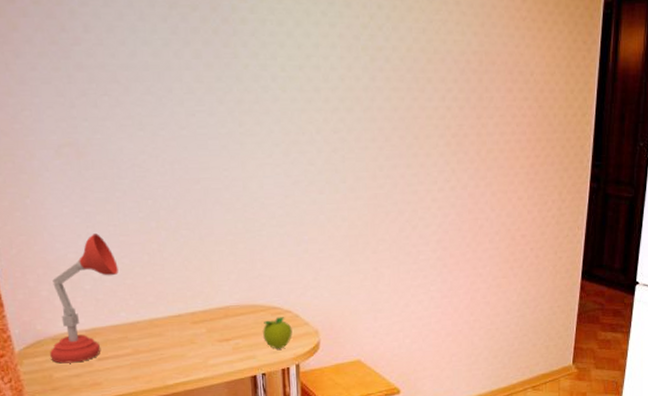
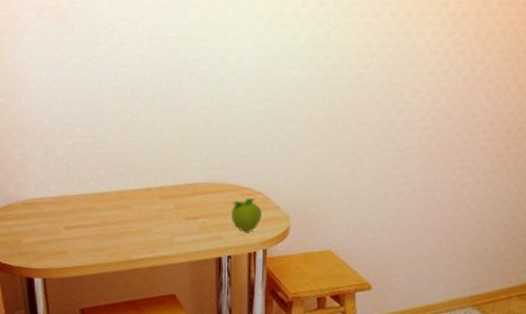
desk lamp: present [50,234,118,364] -> none [20,100,91,230]

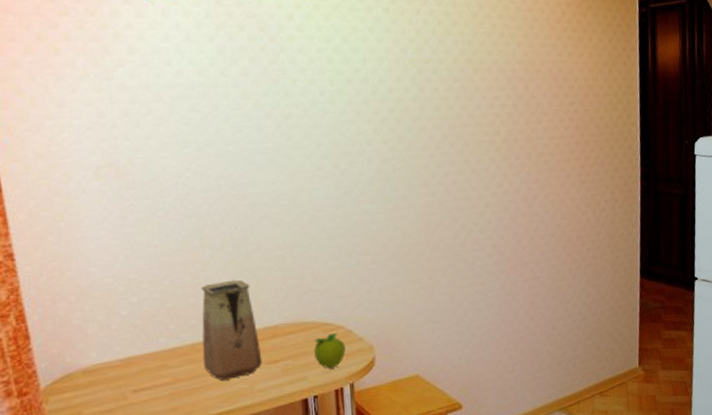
vase: none [128,134,182,229] -> present [201,279,262,381]

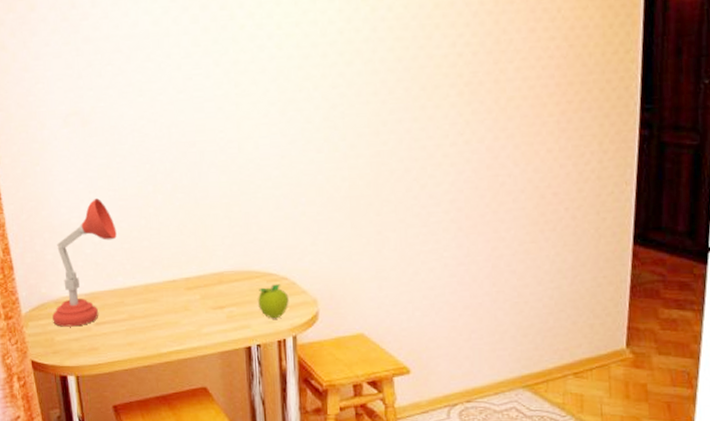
desk lamp: none [80,255,158,399] -> present [52,198,117,327]
vase: present [201,279,262,381] -> none [154,225,209,321]

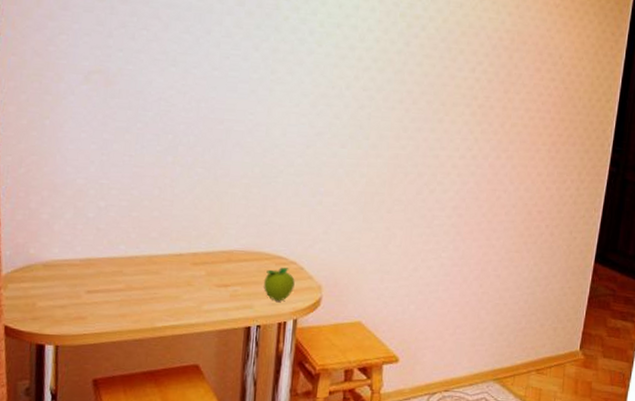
desk lamp: present [52,198,117,327] -> none [37,162,126,293]

